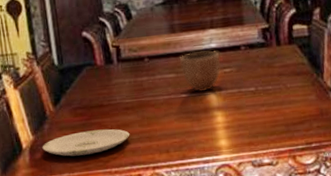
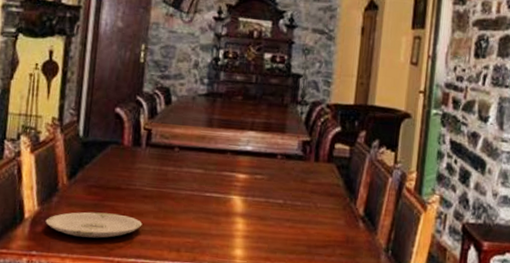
decorative bowl: present [179,50,221,93] -> none [210,151,254,195]

